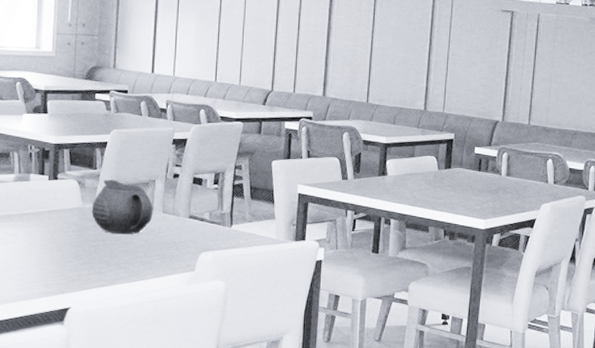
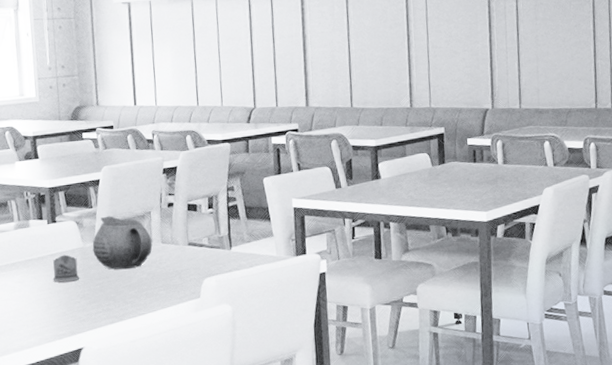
tea glass holder: none [47,212,75,240] -> present [53,254,80,282]

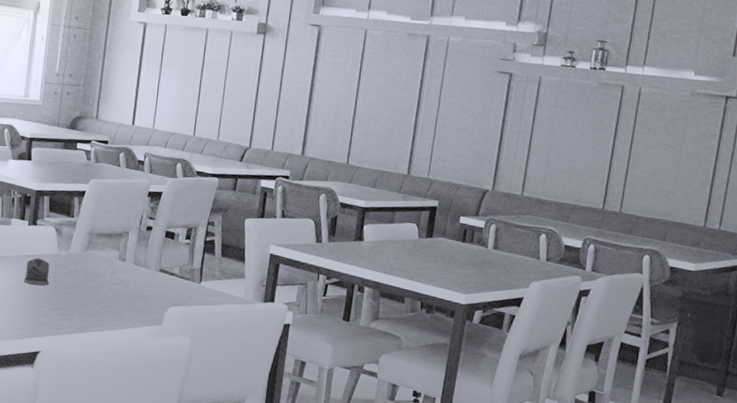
teapot: present [92,216,153,270] -> none [66,228,125,284]

